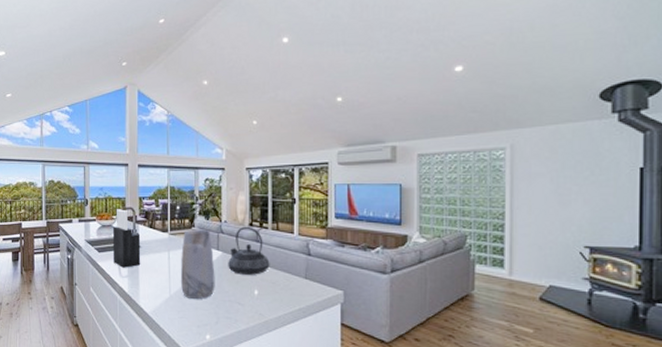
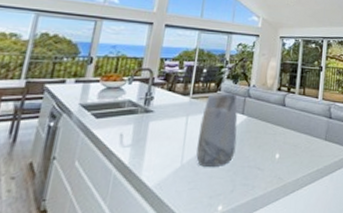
knife block: present [112,209,141,268] -> none [115,70,156,136]
teapot: present [228,226,270,275] -> none [251,91,294,139]

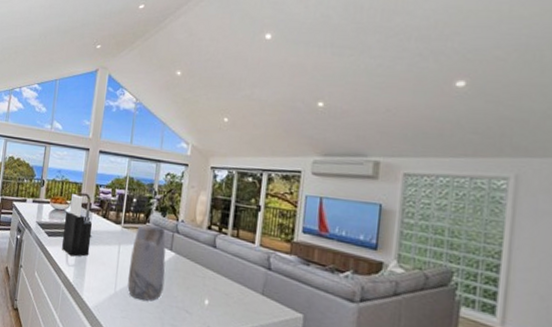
knife block: none [115,70,156,136] -> present [62,194,93,257]

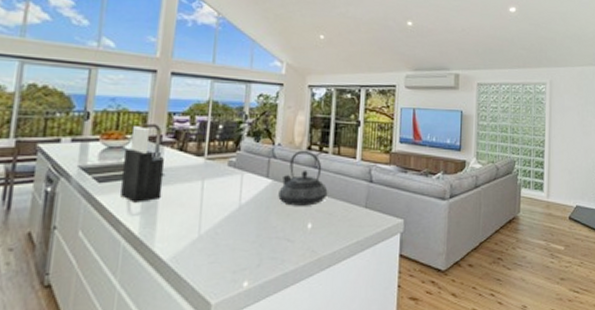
vase: present [127,224,166,301] -> none [215,153,262,238]
teapot: none [180,228,226,283] -> present [278,150,328,206]

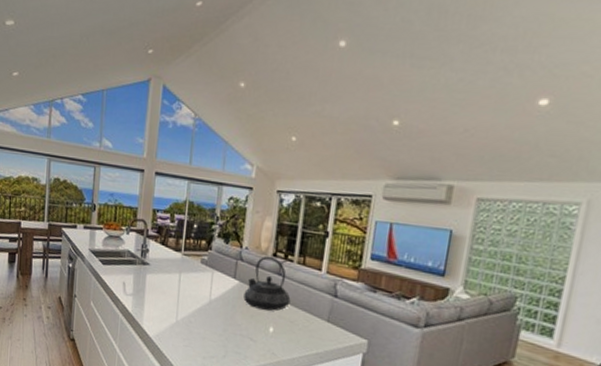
knife block: present [121,126,165,203] -> none [118,219,151,286]

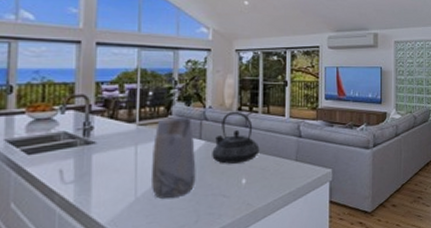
vase: none [189,251,230,330] -> present [152,117,196,199]

